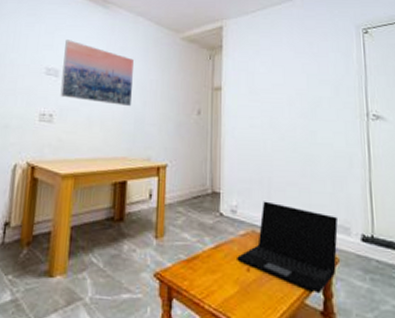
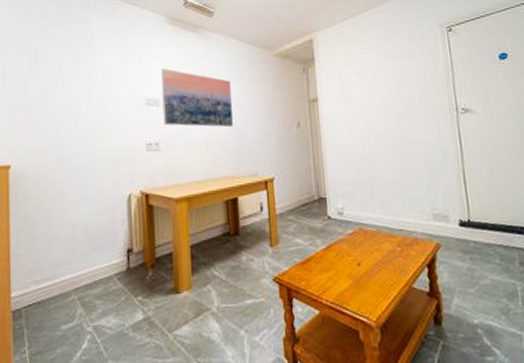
laptop: present [237,201,338,294] -> none [347,200,439,278]

